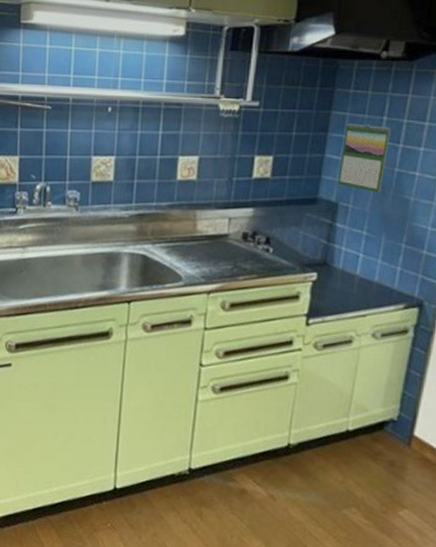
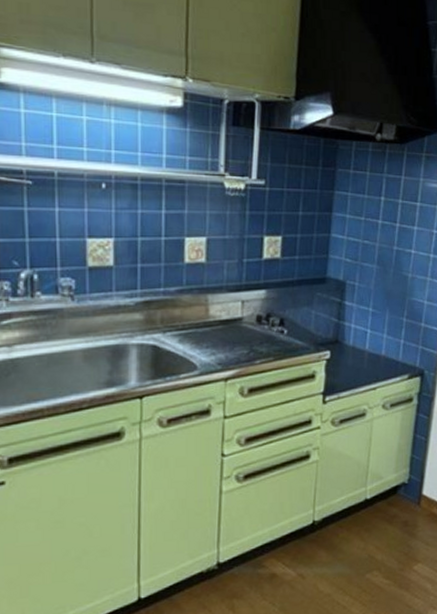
calendar: present [337,123,391,193] -> none [343,203,389,270]

